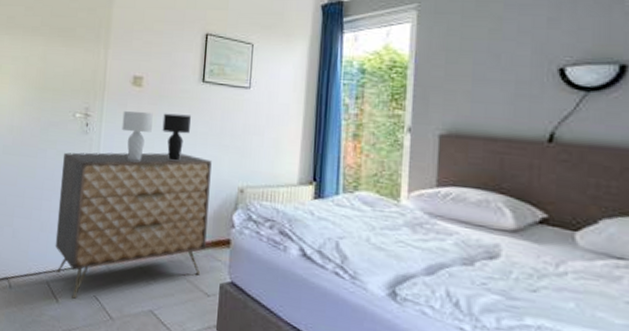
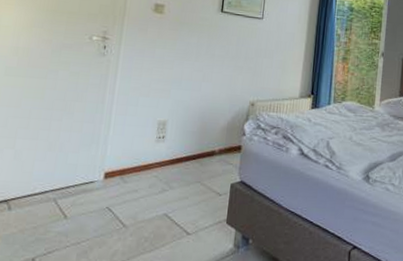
dresser: present [55,152,212,299] -> none [64,73,227,213]
table lamp: present [122,110,191,161] -> none [141,35,209,81]

